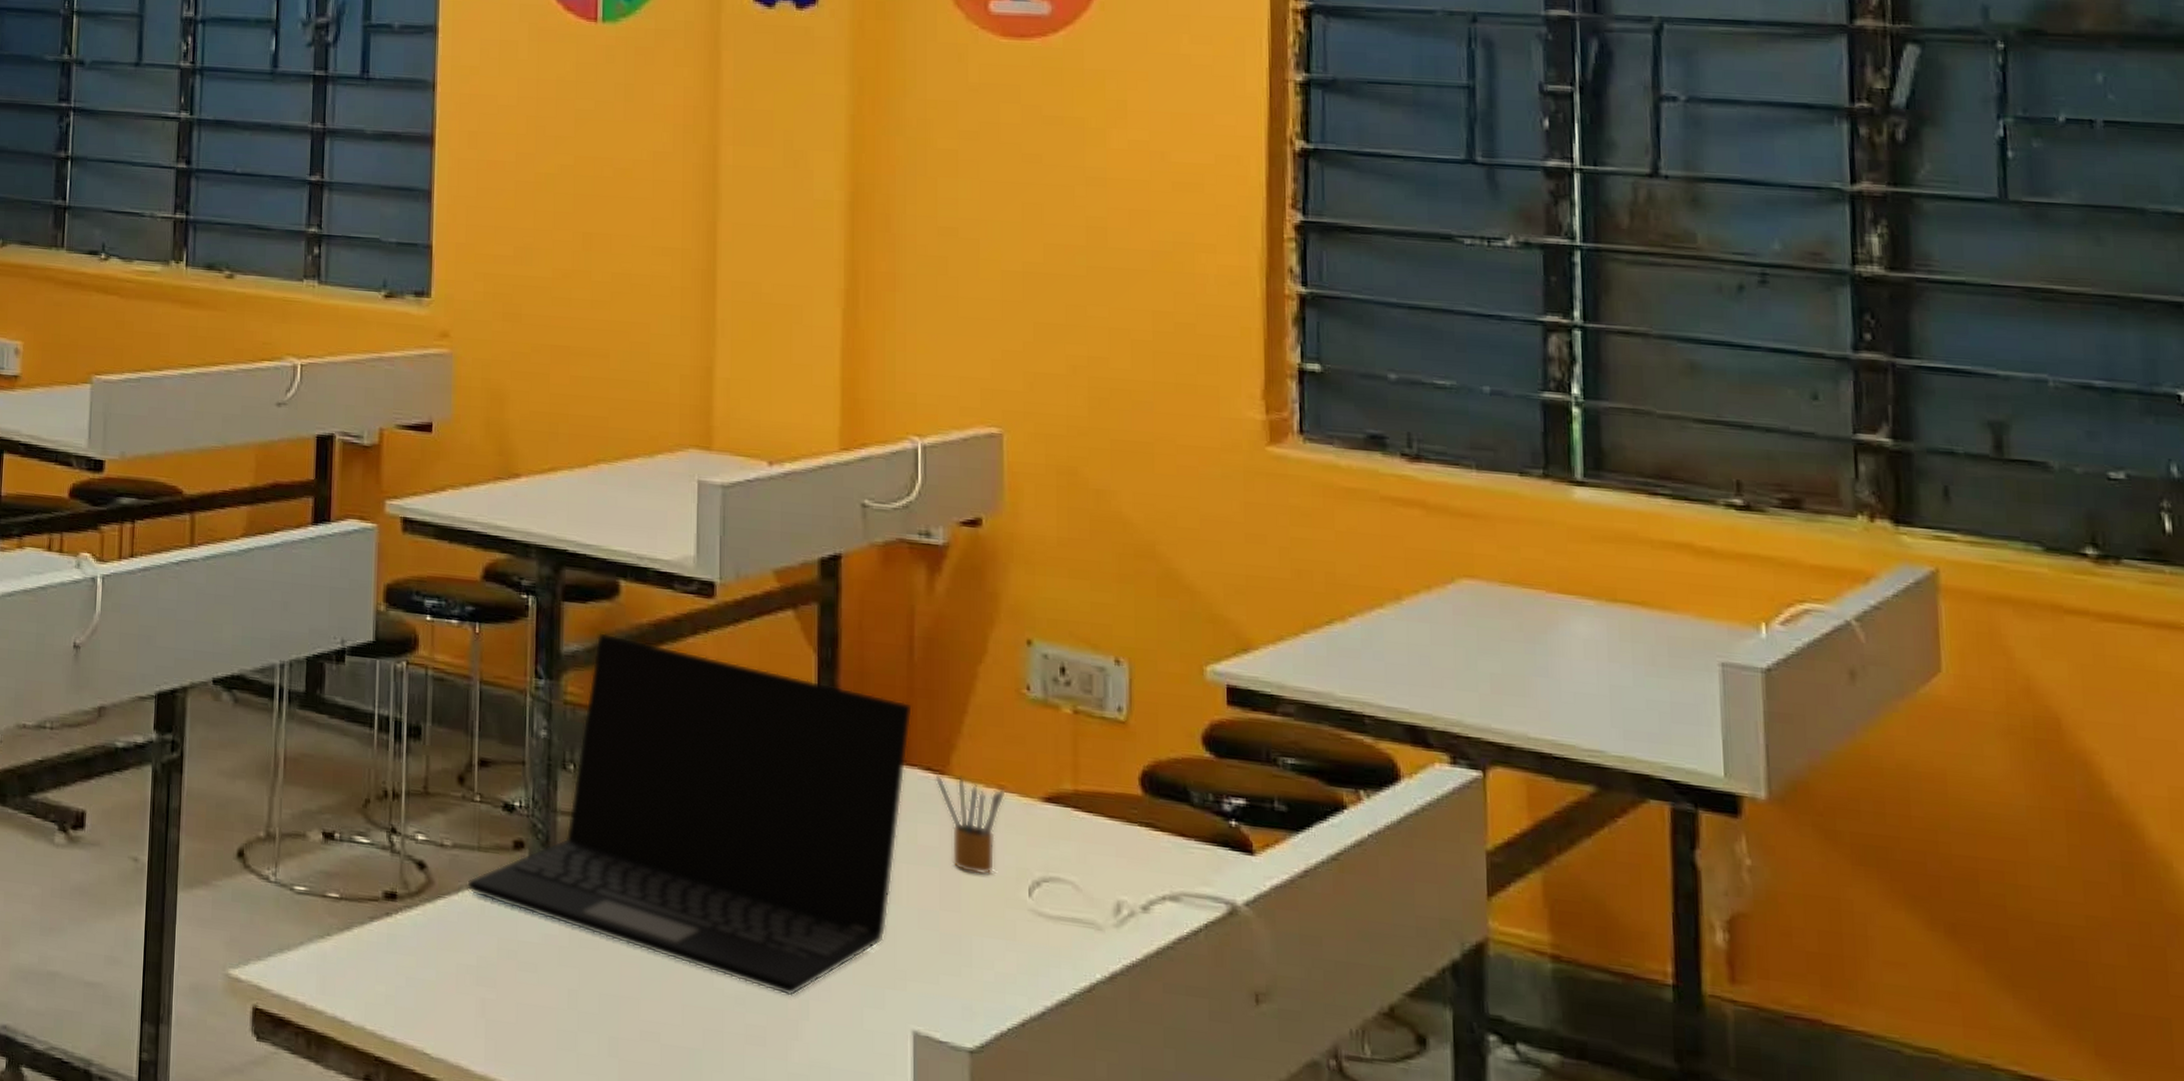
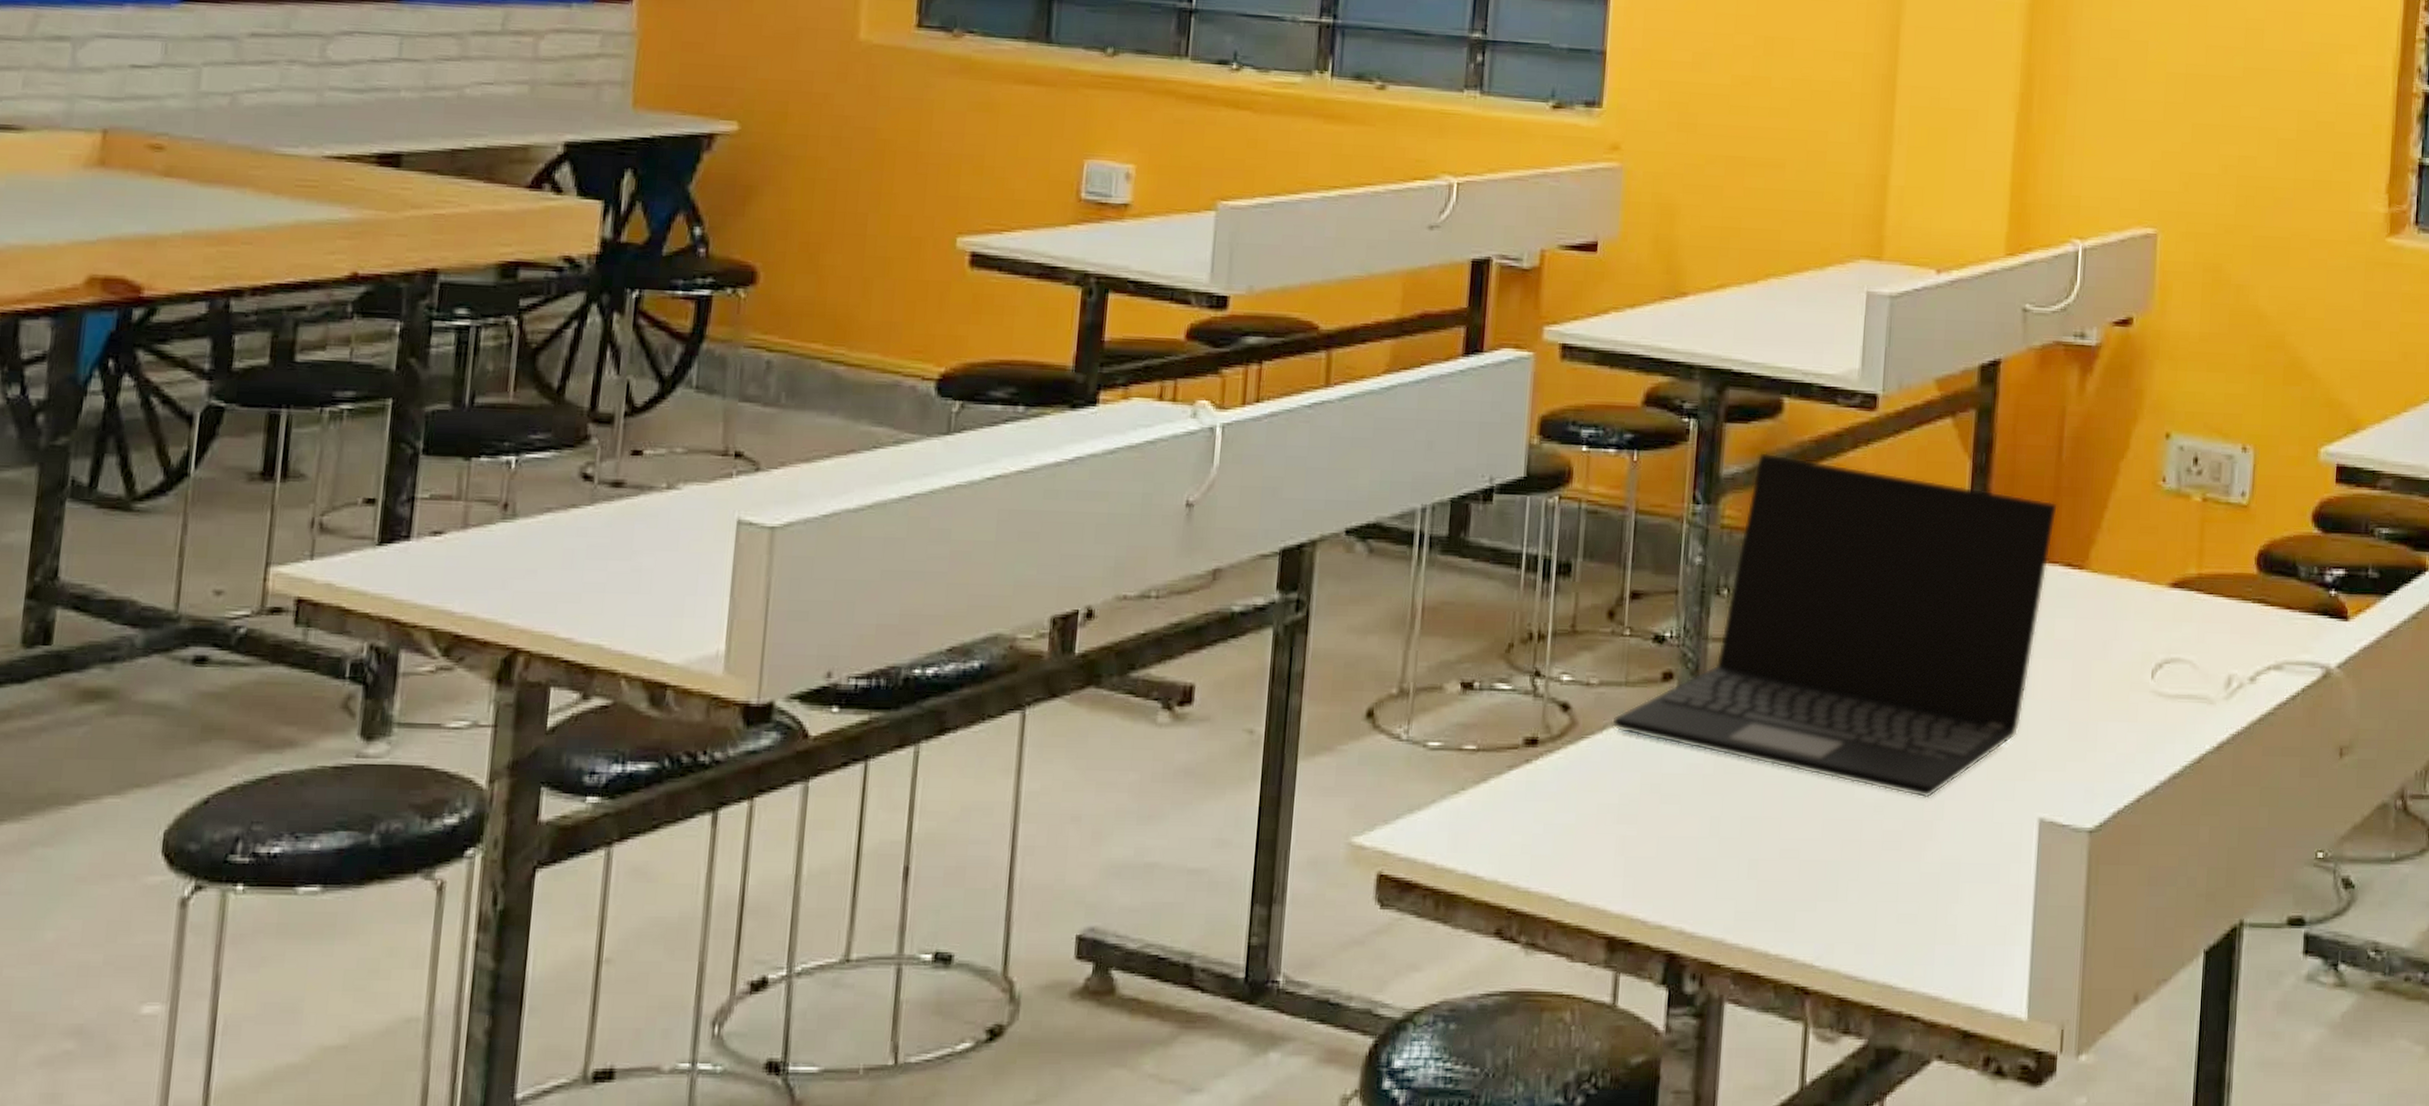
pencil box: present [935,773,1006,875] -> none [2074,568,2137,662]

